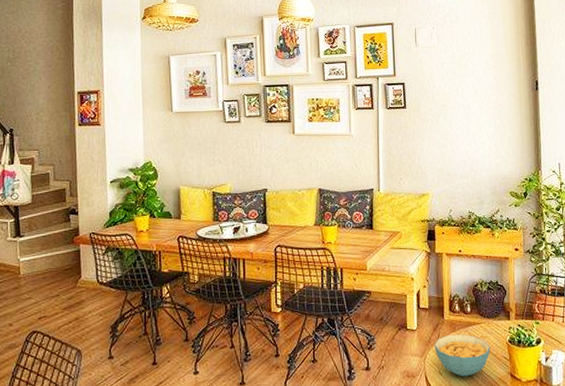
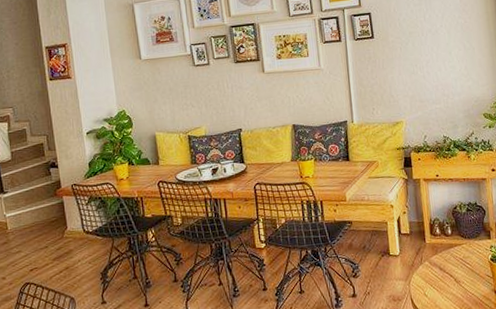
cereal bowl: present [434,334,491,377] -> none [418,256,474,297]

